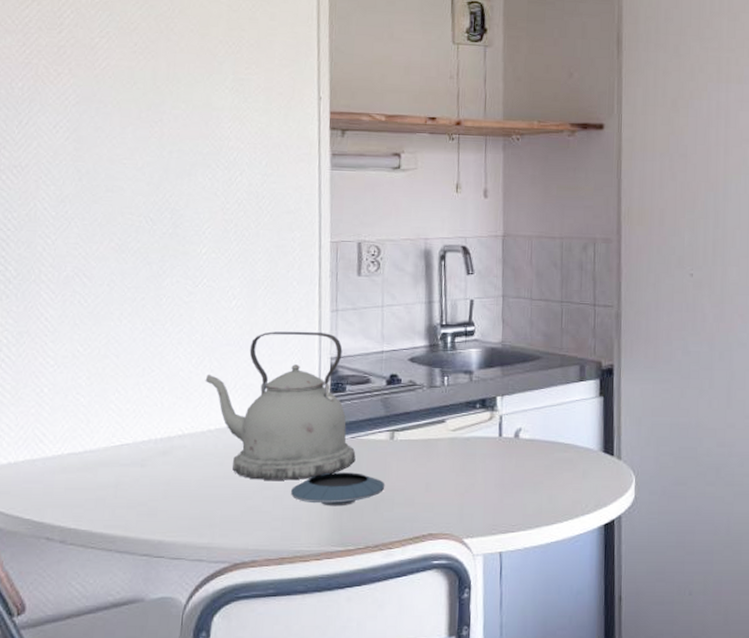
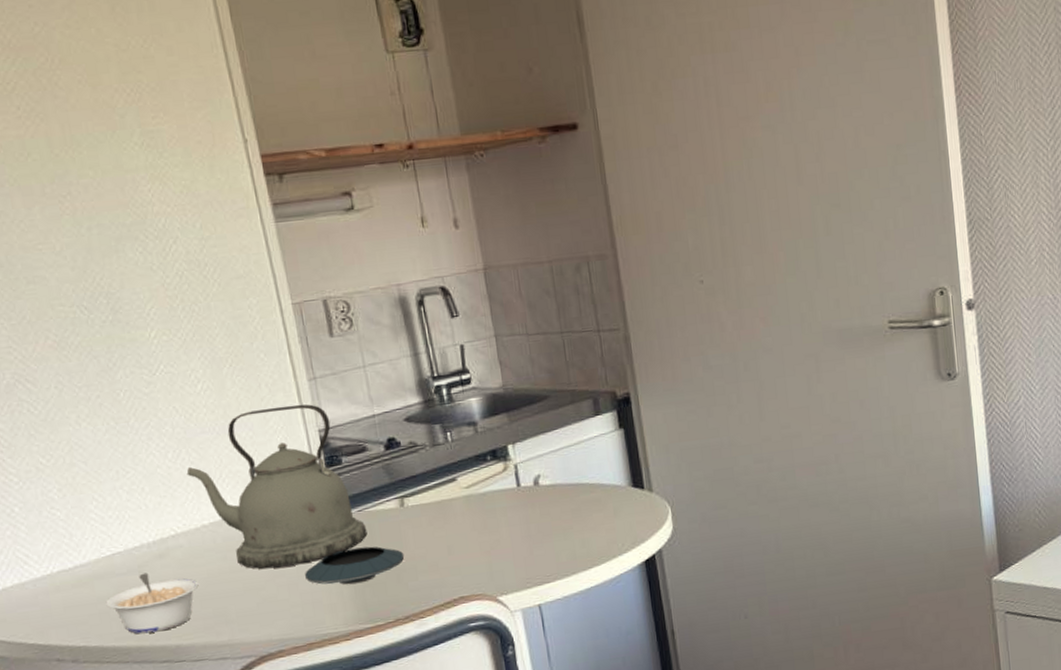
legume: none [104,467,193,525] -> present [106,572,199,634]

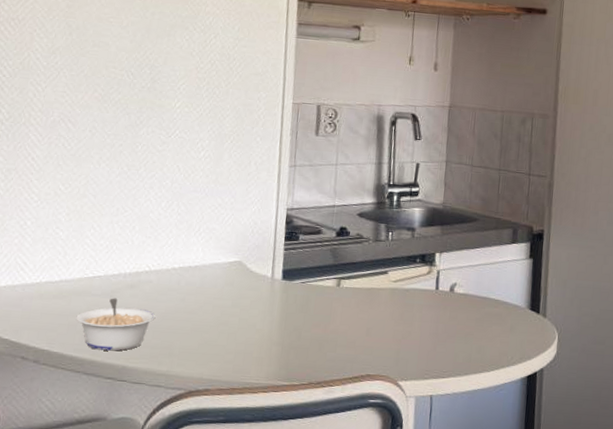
kettle: present [186,404,367,569] -> none [172,181,305,318]
saucer: present [304,546,405,585] -> none [243,313,330,345]

